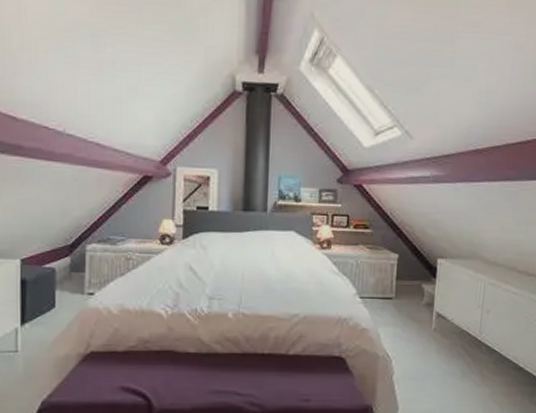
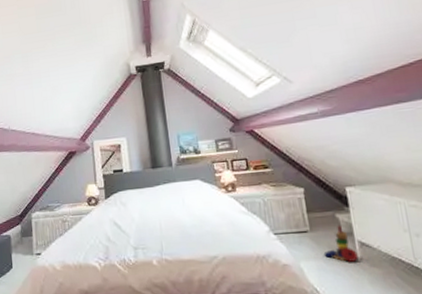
stacking toy: none [402,295,433,331] -> present [323,225,358,262]

